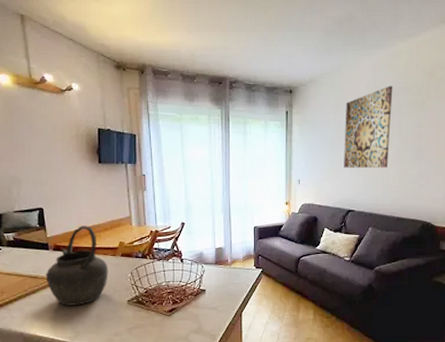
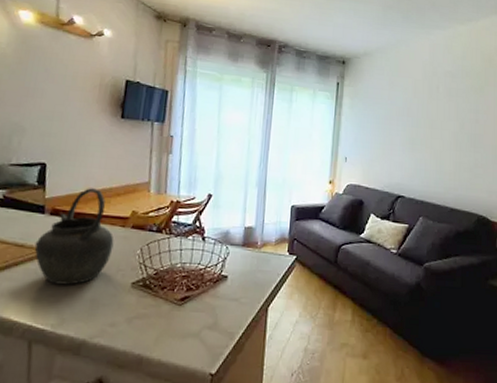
wall art: present [344,85,393,168] -> none [395,67,451,153]

